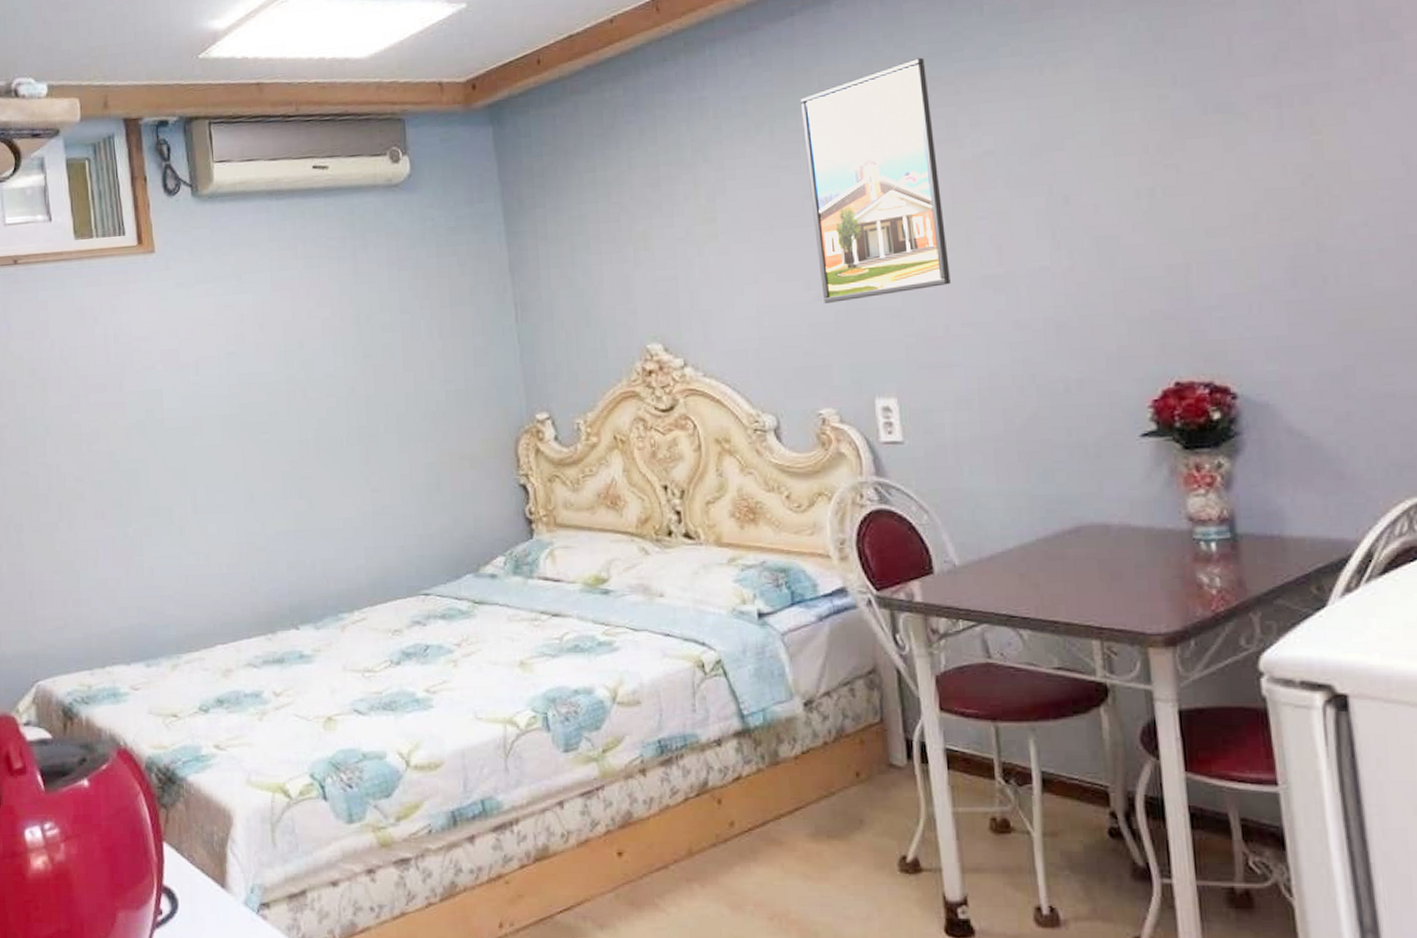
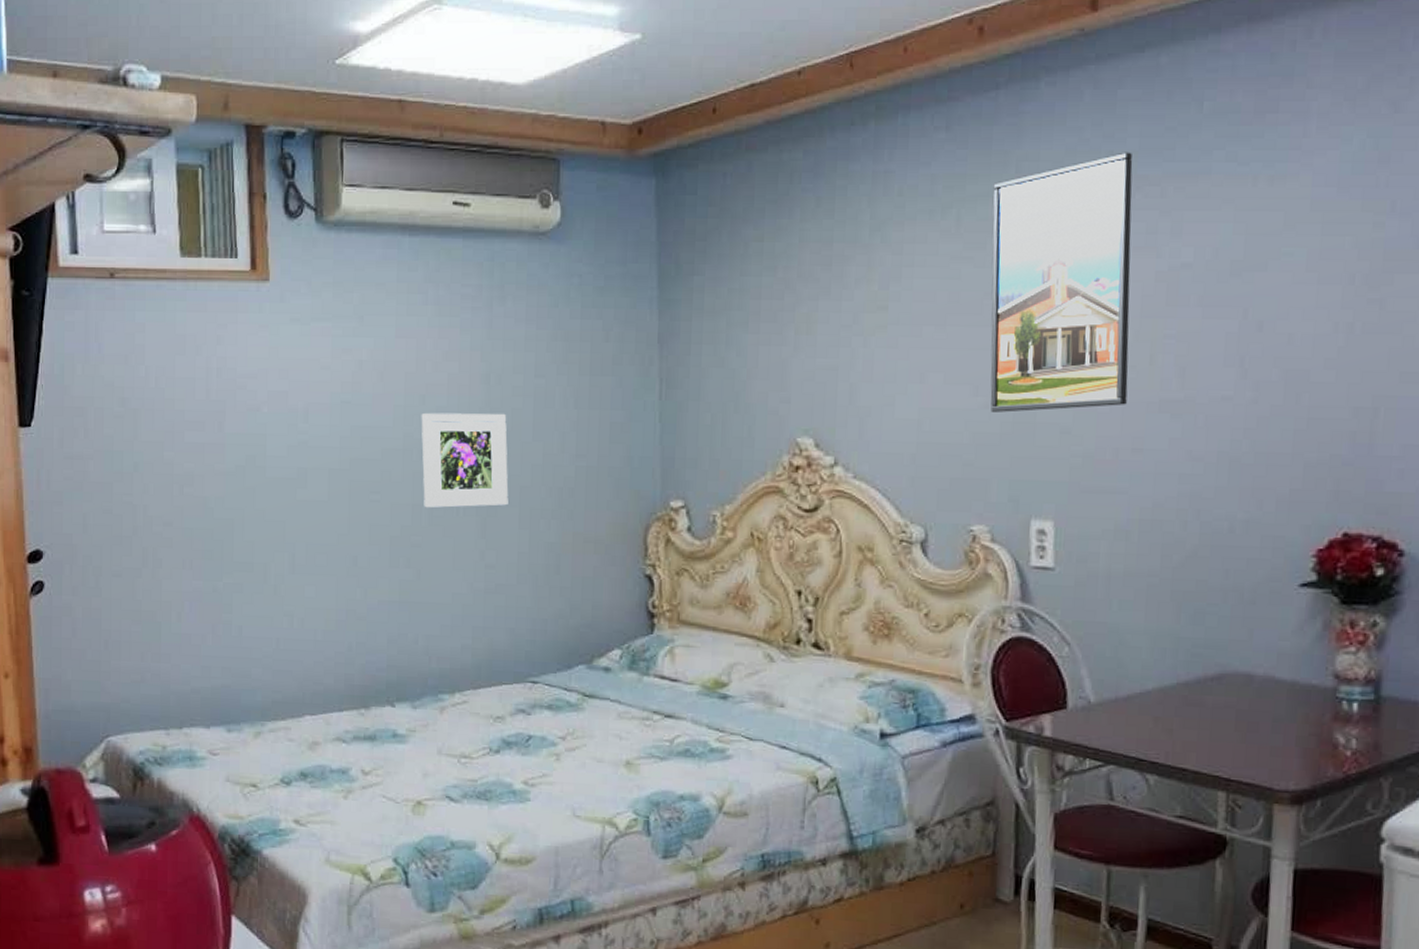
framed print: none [300,349,387,442] -> present [421,412,509,509]

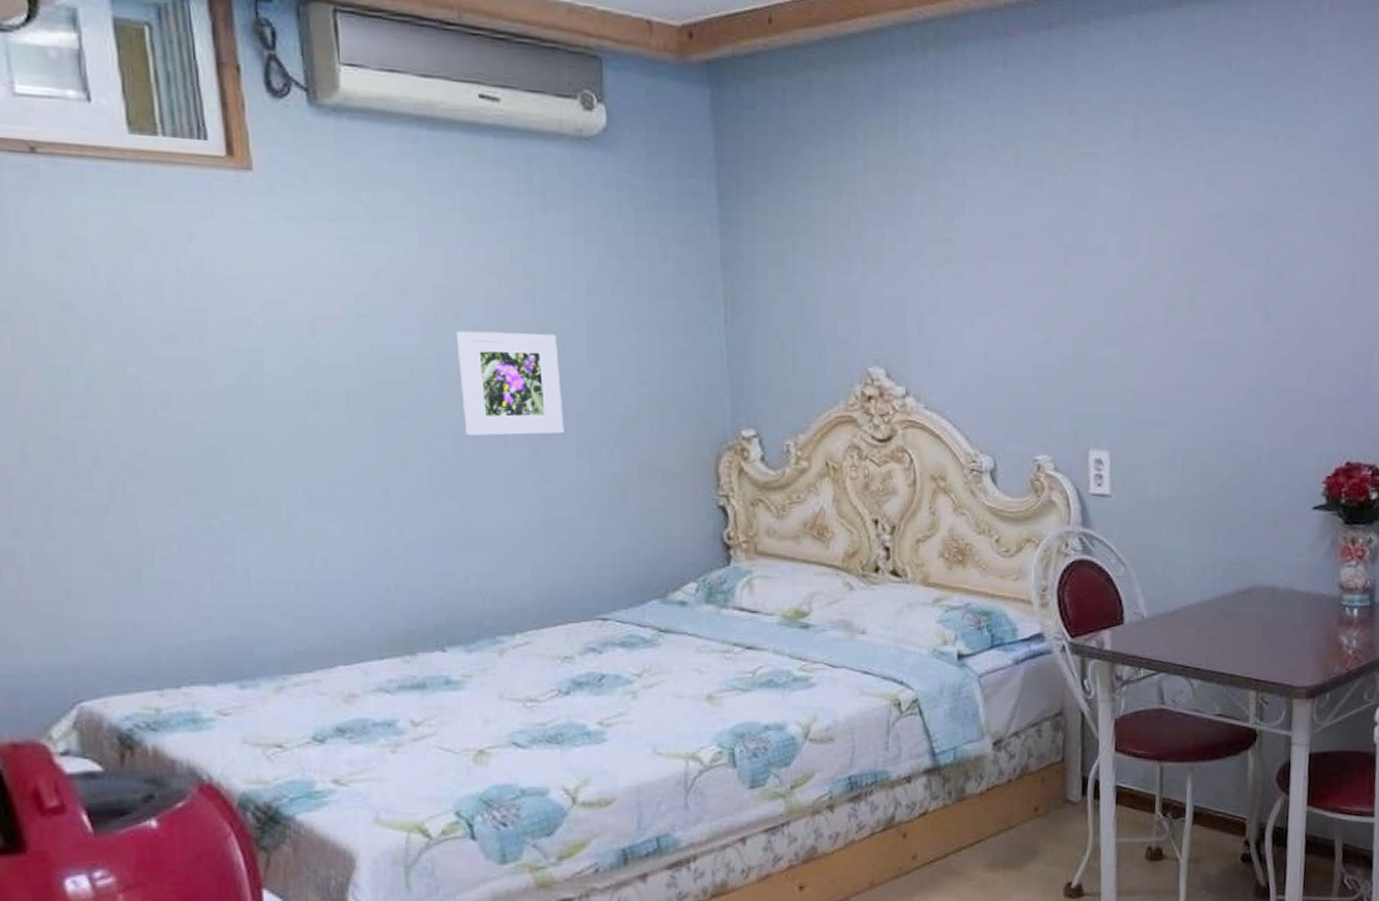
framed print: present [990,152,1133,412] -> none [1048,102,1173,348]

